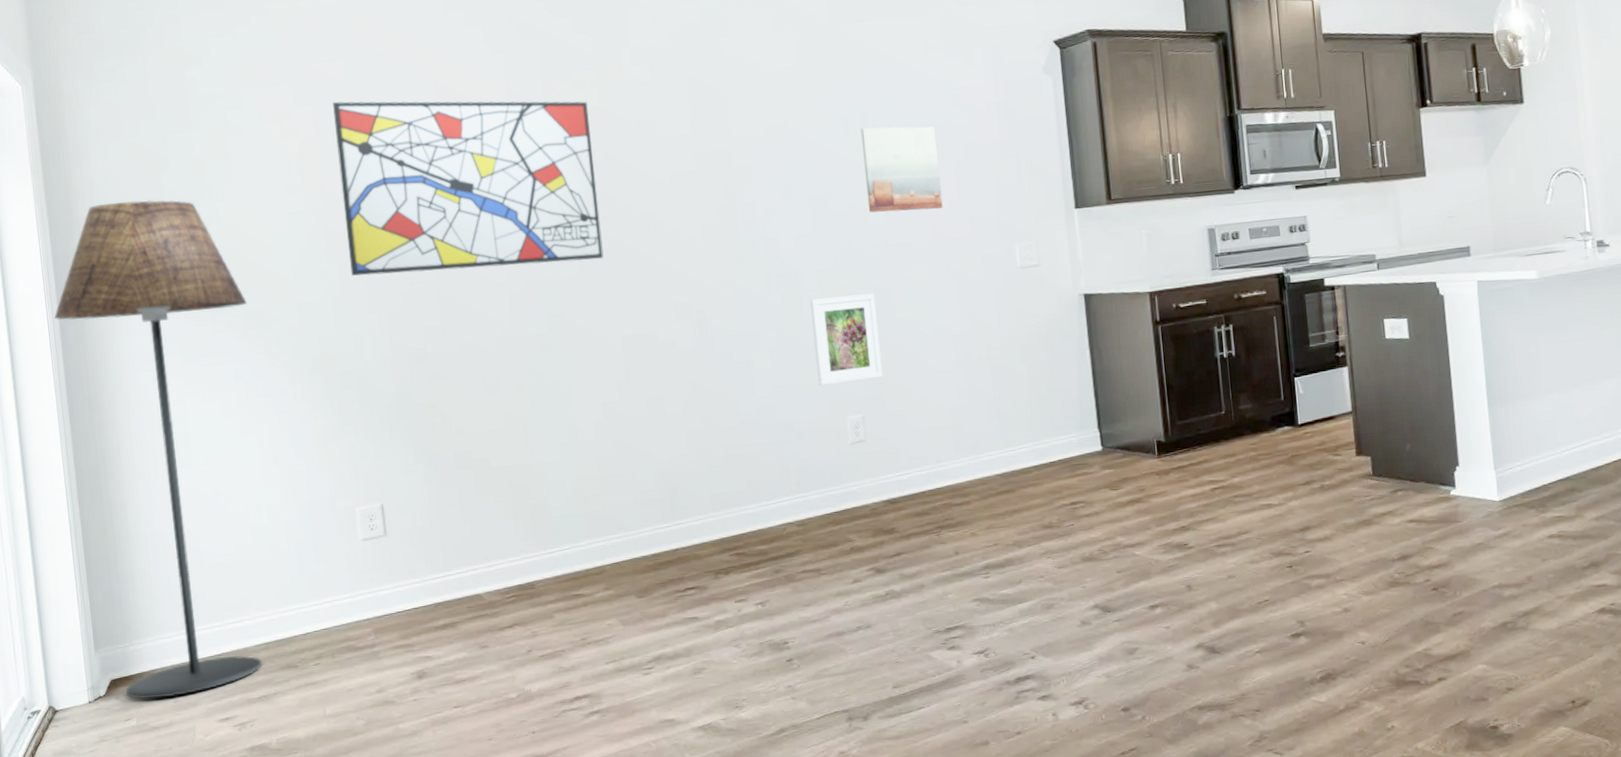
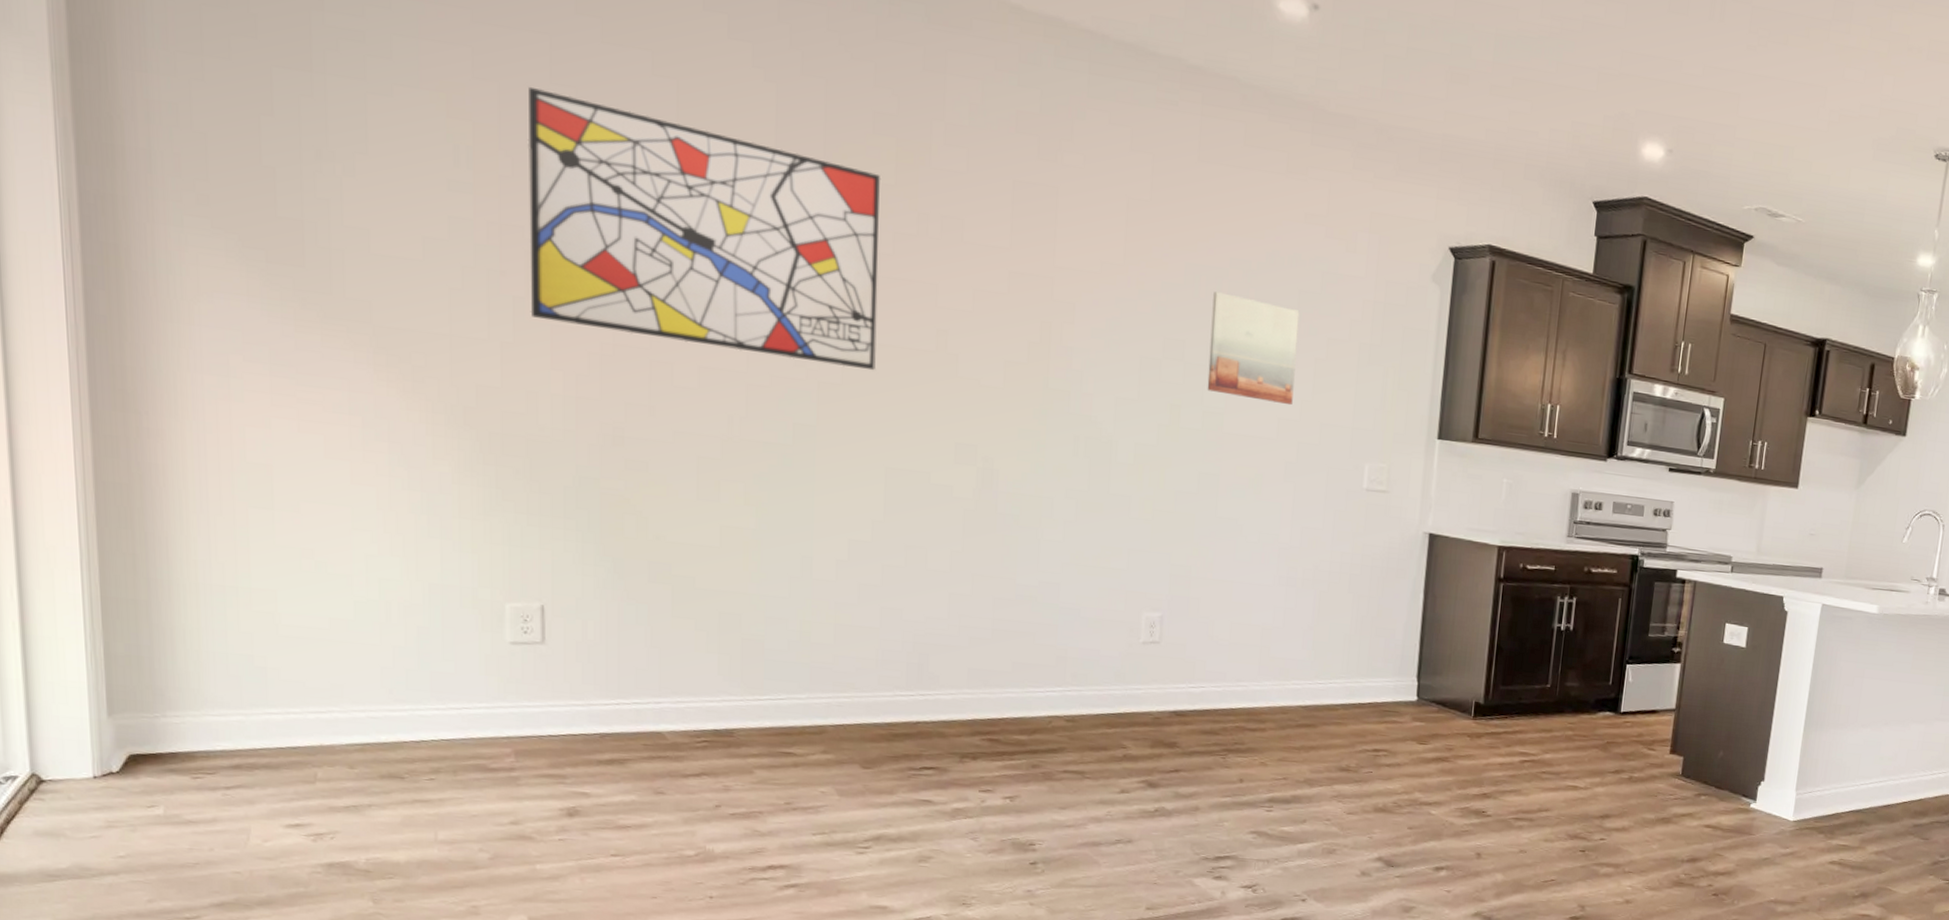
floor lamp: present [54,200,263,699] -> none [75,136,375,788]
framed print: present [810,293,882,387] -> none [1116,473,1197,577]

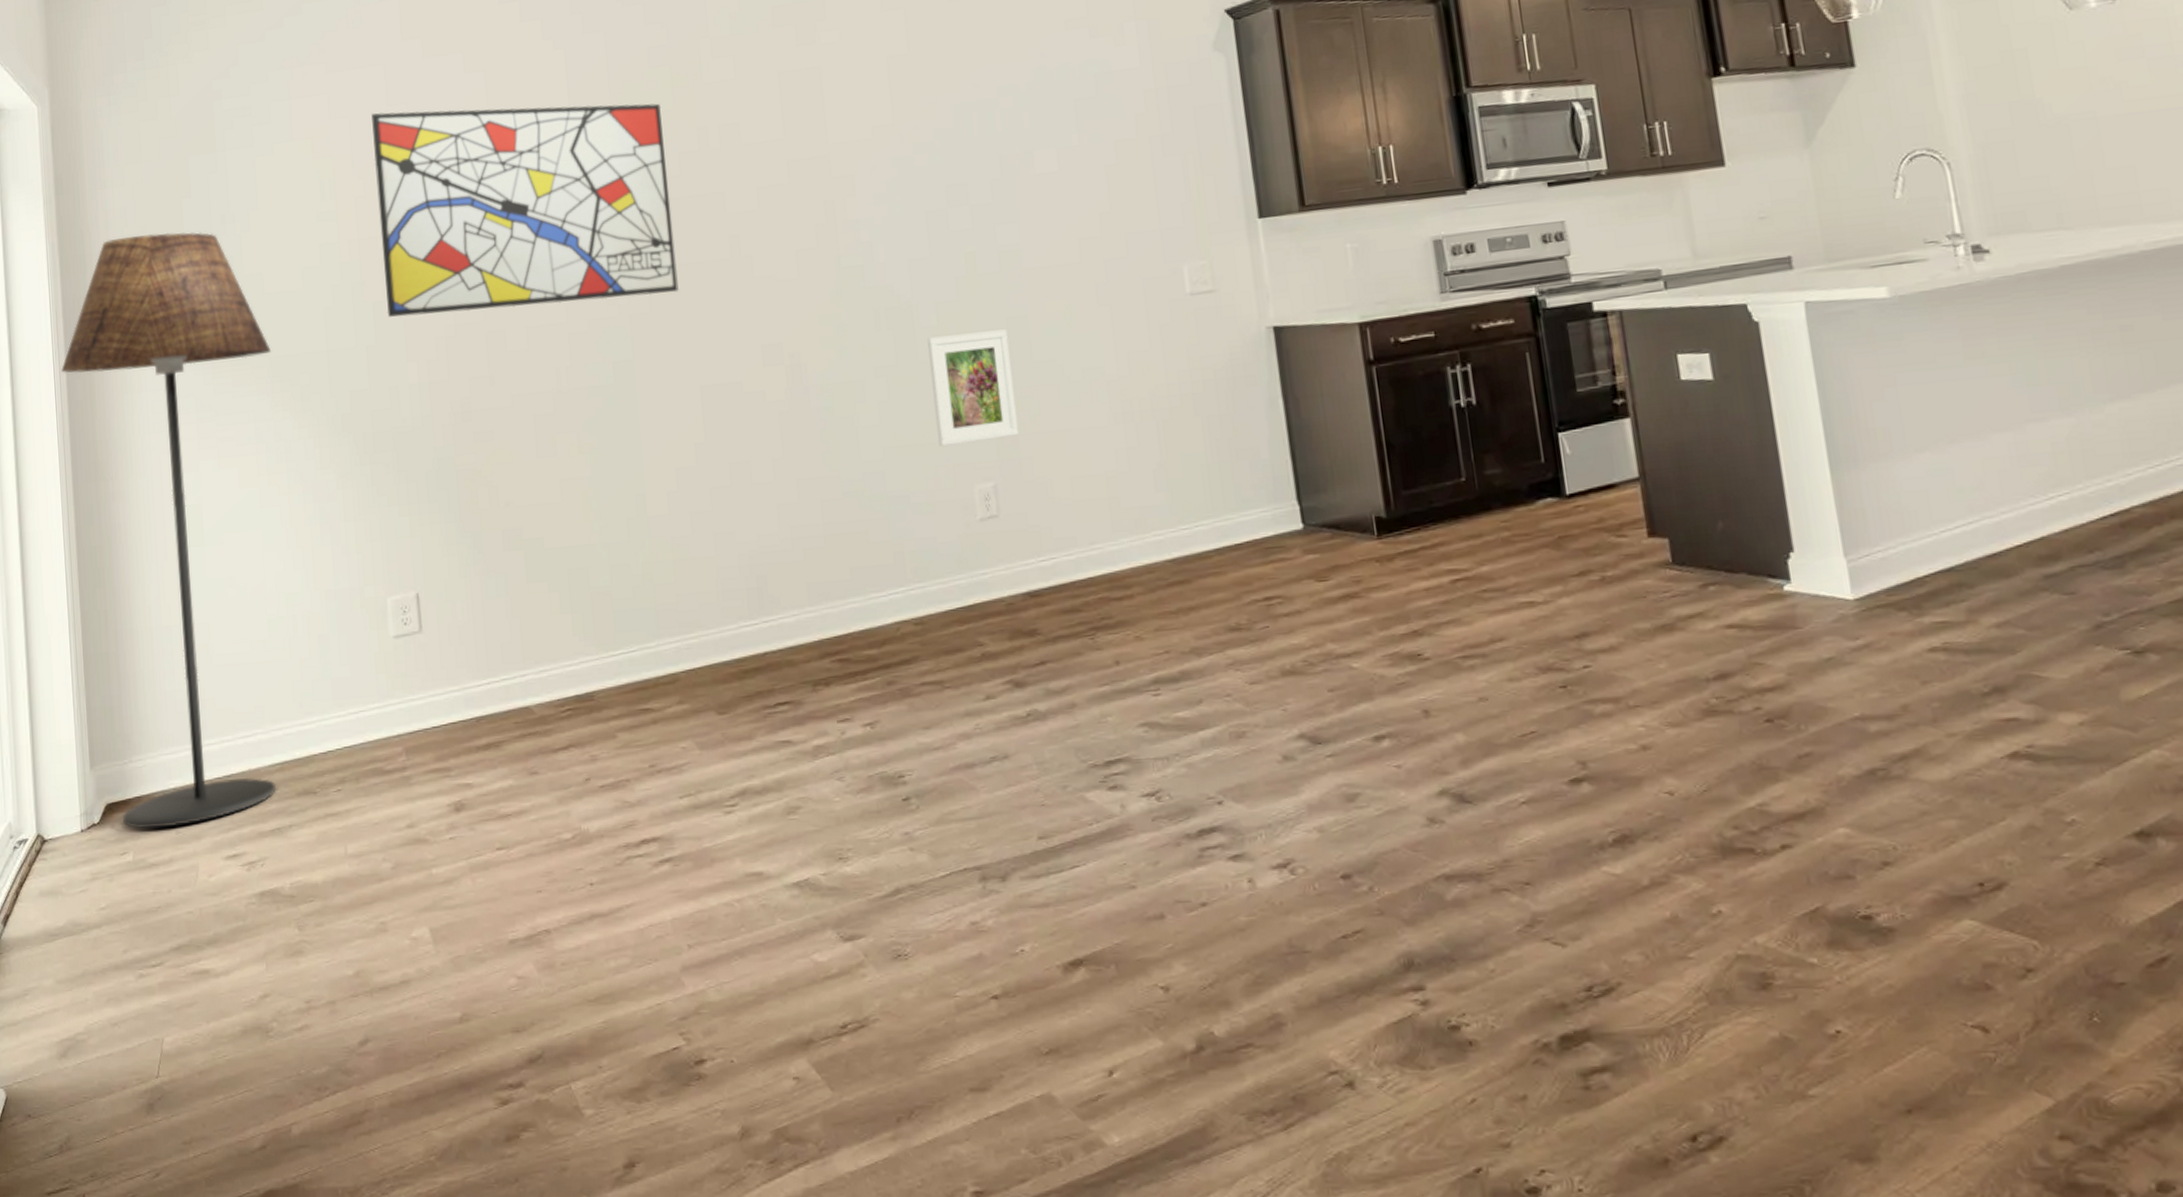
floor lamp: none [75,136,375,788] -> present [61,232,277,829]
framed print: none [1116,473,1197,577] -> present [927,329,1018,447]
wall art: present [1207,291,1300,405] -> none [987,120,1091,229]

